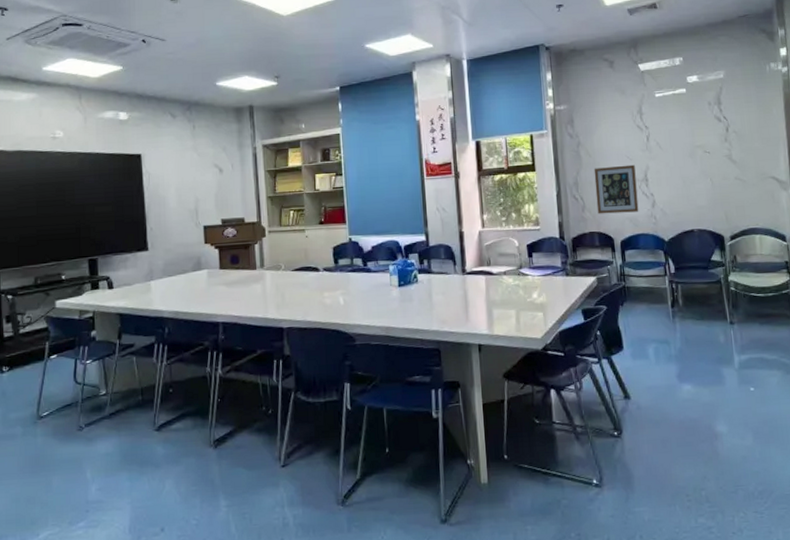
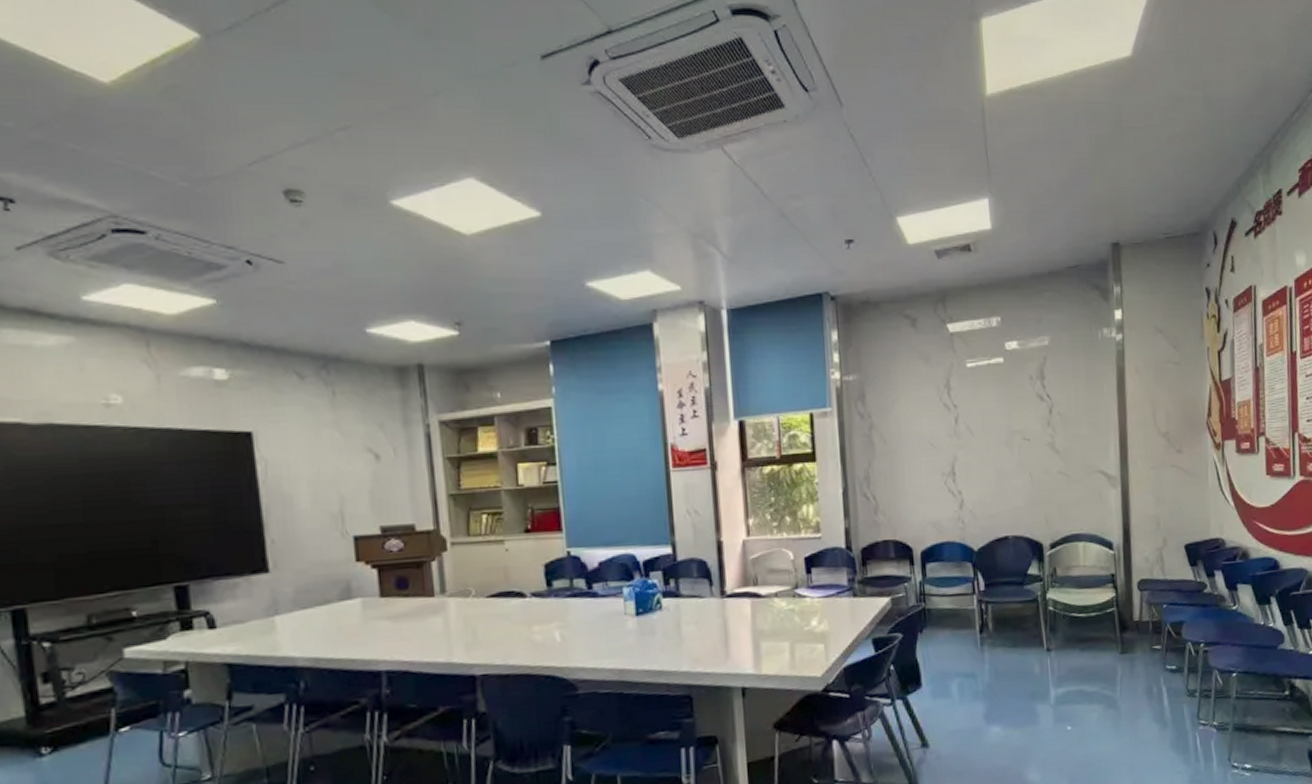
wall art: present [594,164,639,214] -> none [889,454,944,518]

